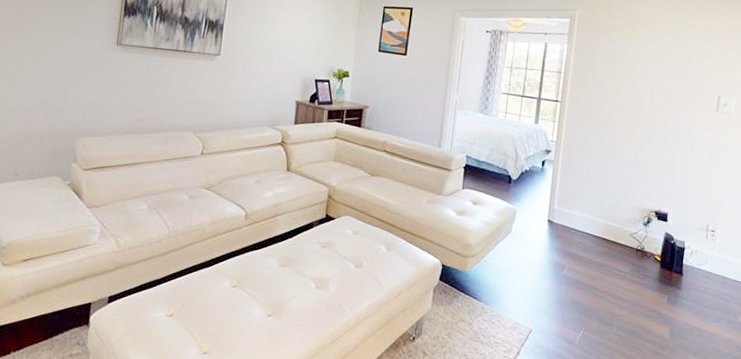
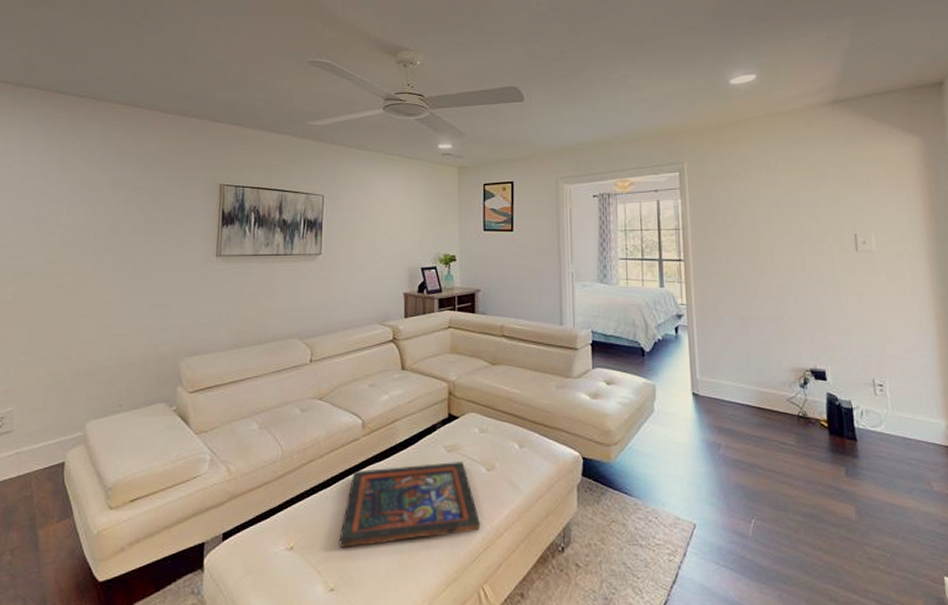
religious icon: none [214,255,345,320] -> present [339,462,481,549]

